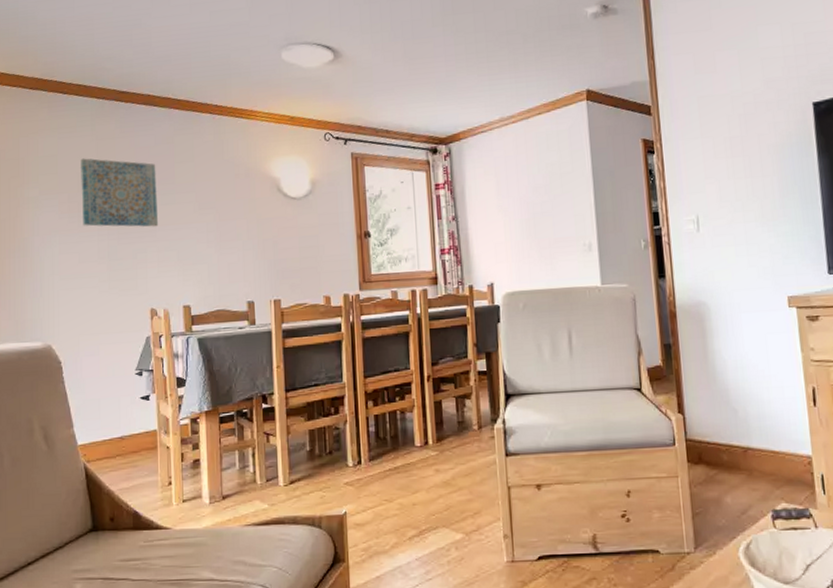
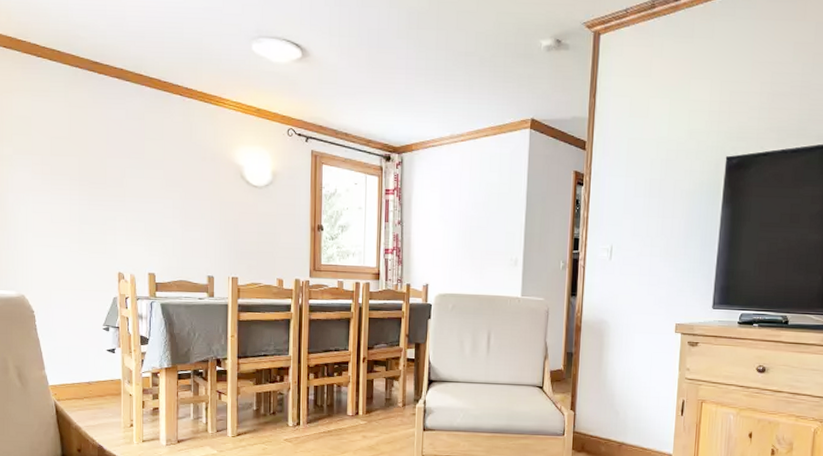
wall art: present [81,158,159,227] -> none [54,123,128,198]

